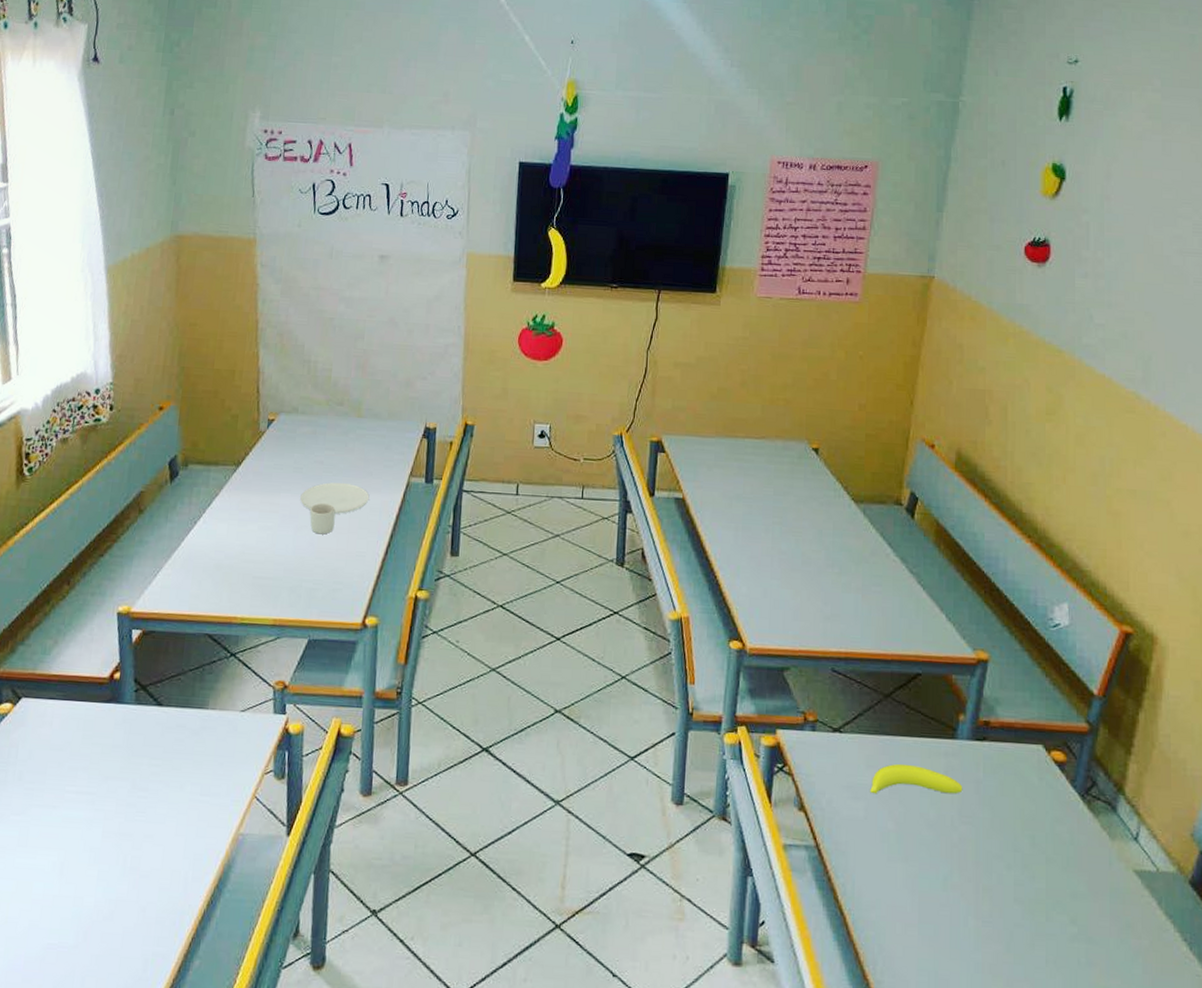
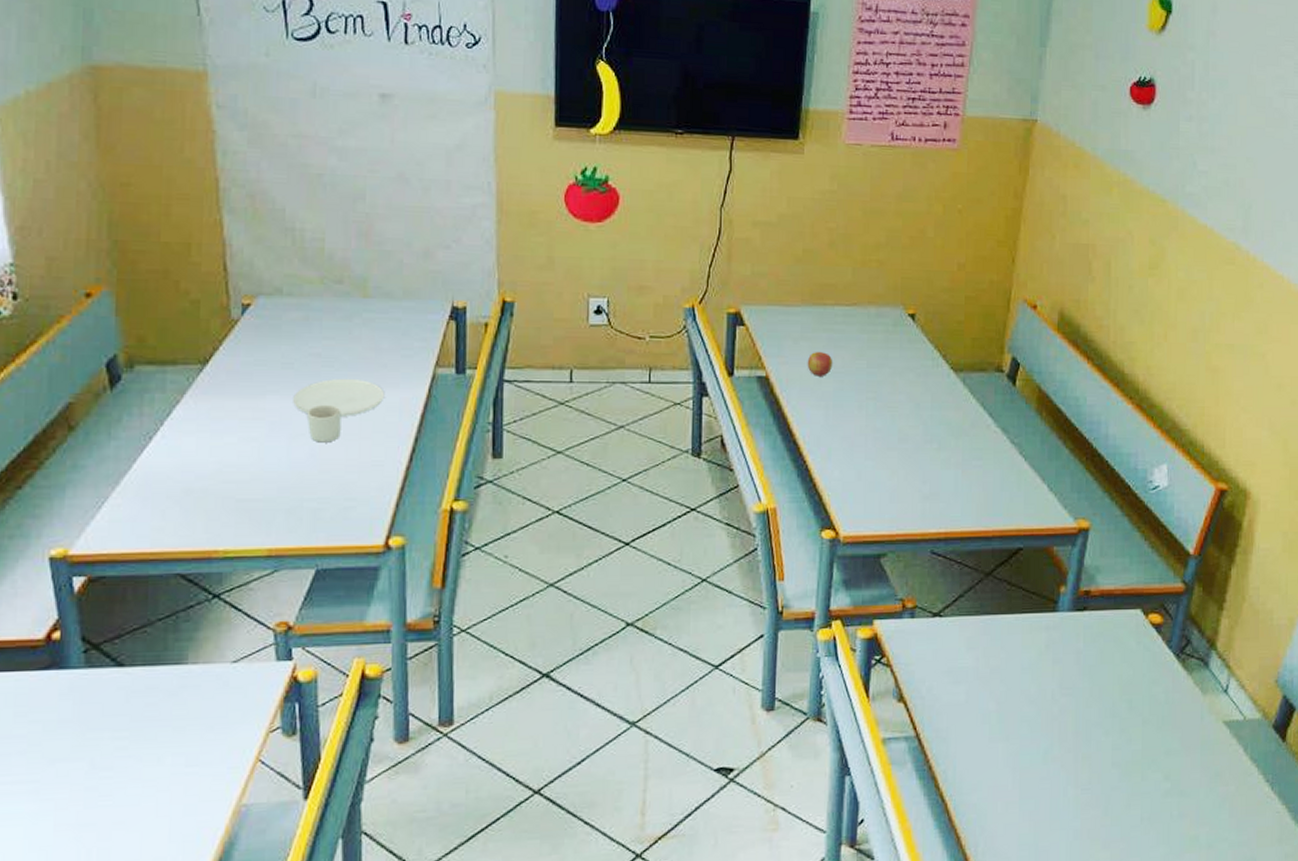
apple: none [719,478,743,501] -> present [807,351,833,376]
banana: present [870,763,963,794] -> none [971,642,1064,676]

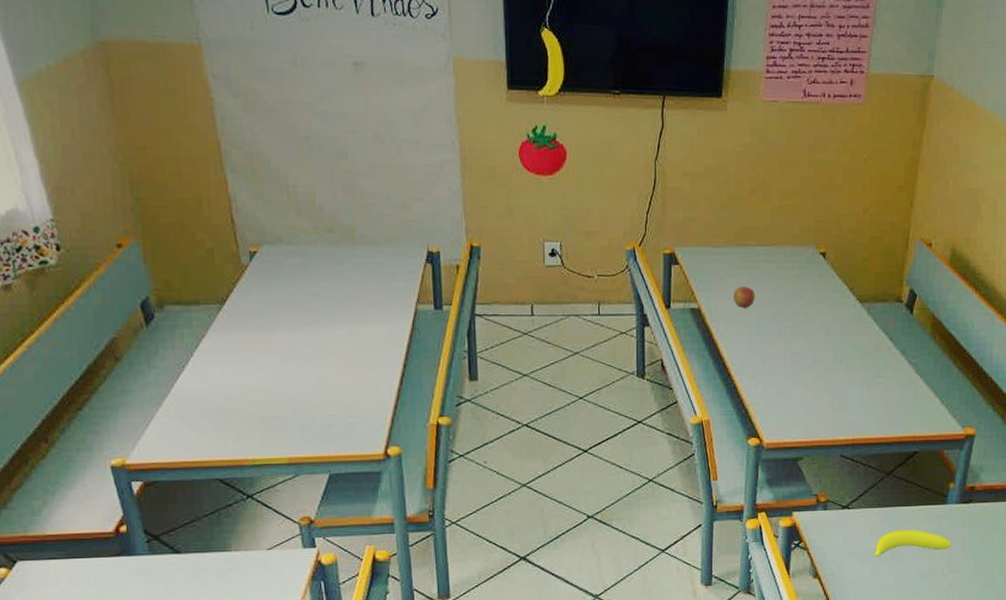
plate: present [293,378,385,417] -> none [299,314,376,347]
cup: present [306,404,341,443] -> none [311,336,341,369]
banana: none [971,642,1064,676] -> present [874,529,952,557]

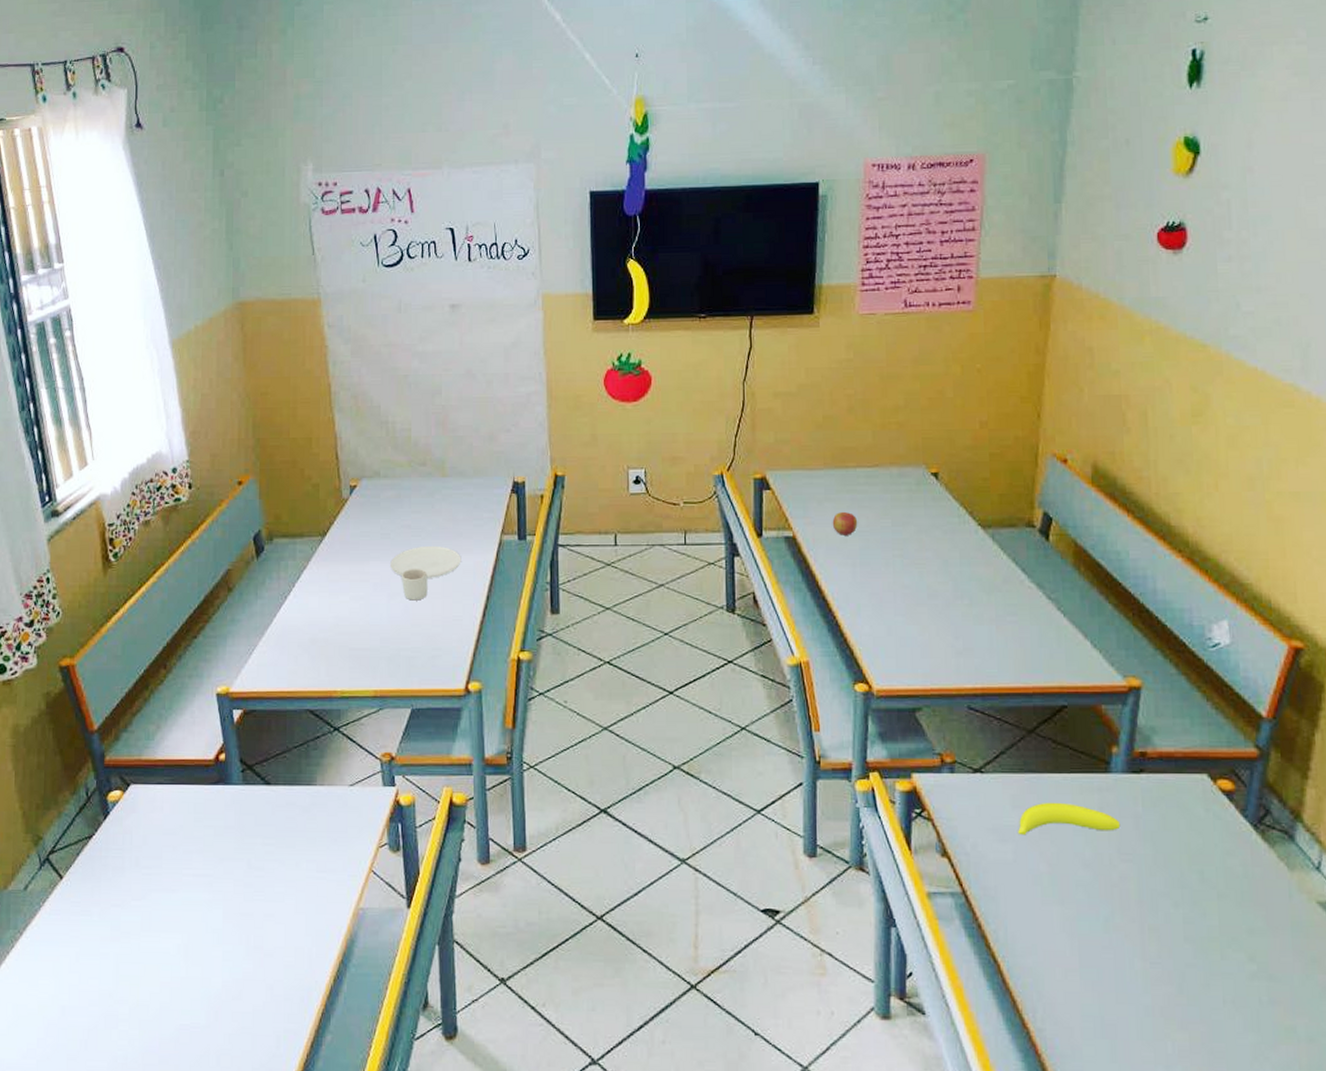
plate: none [299,314,376,347] -> present [390,545,461,578]
cup: none [311,336,341,369] -> present [401,568,428,601]

